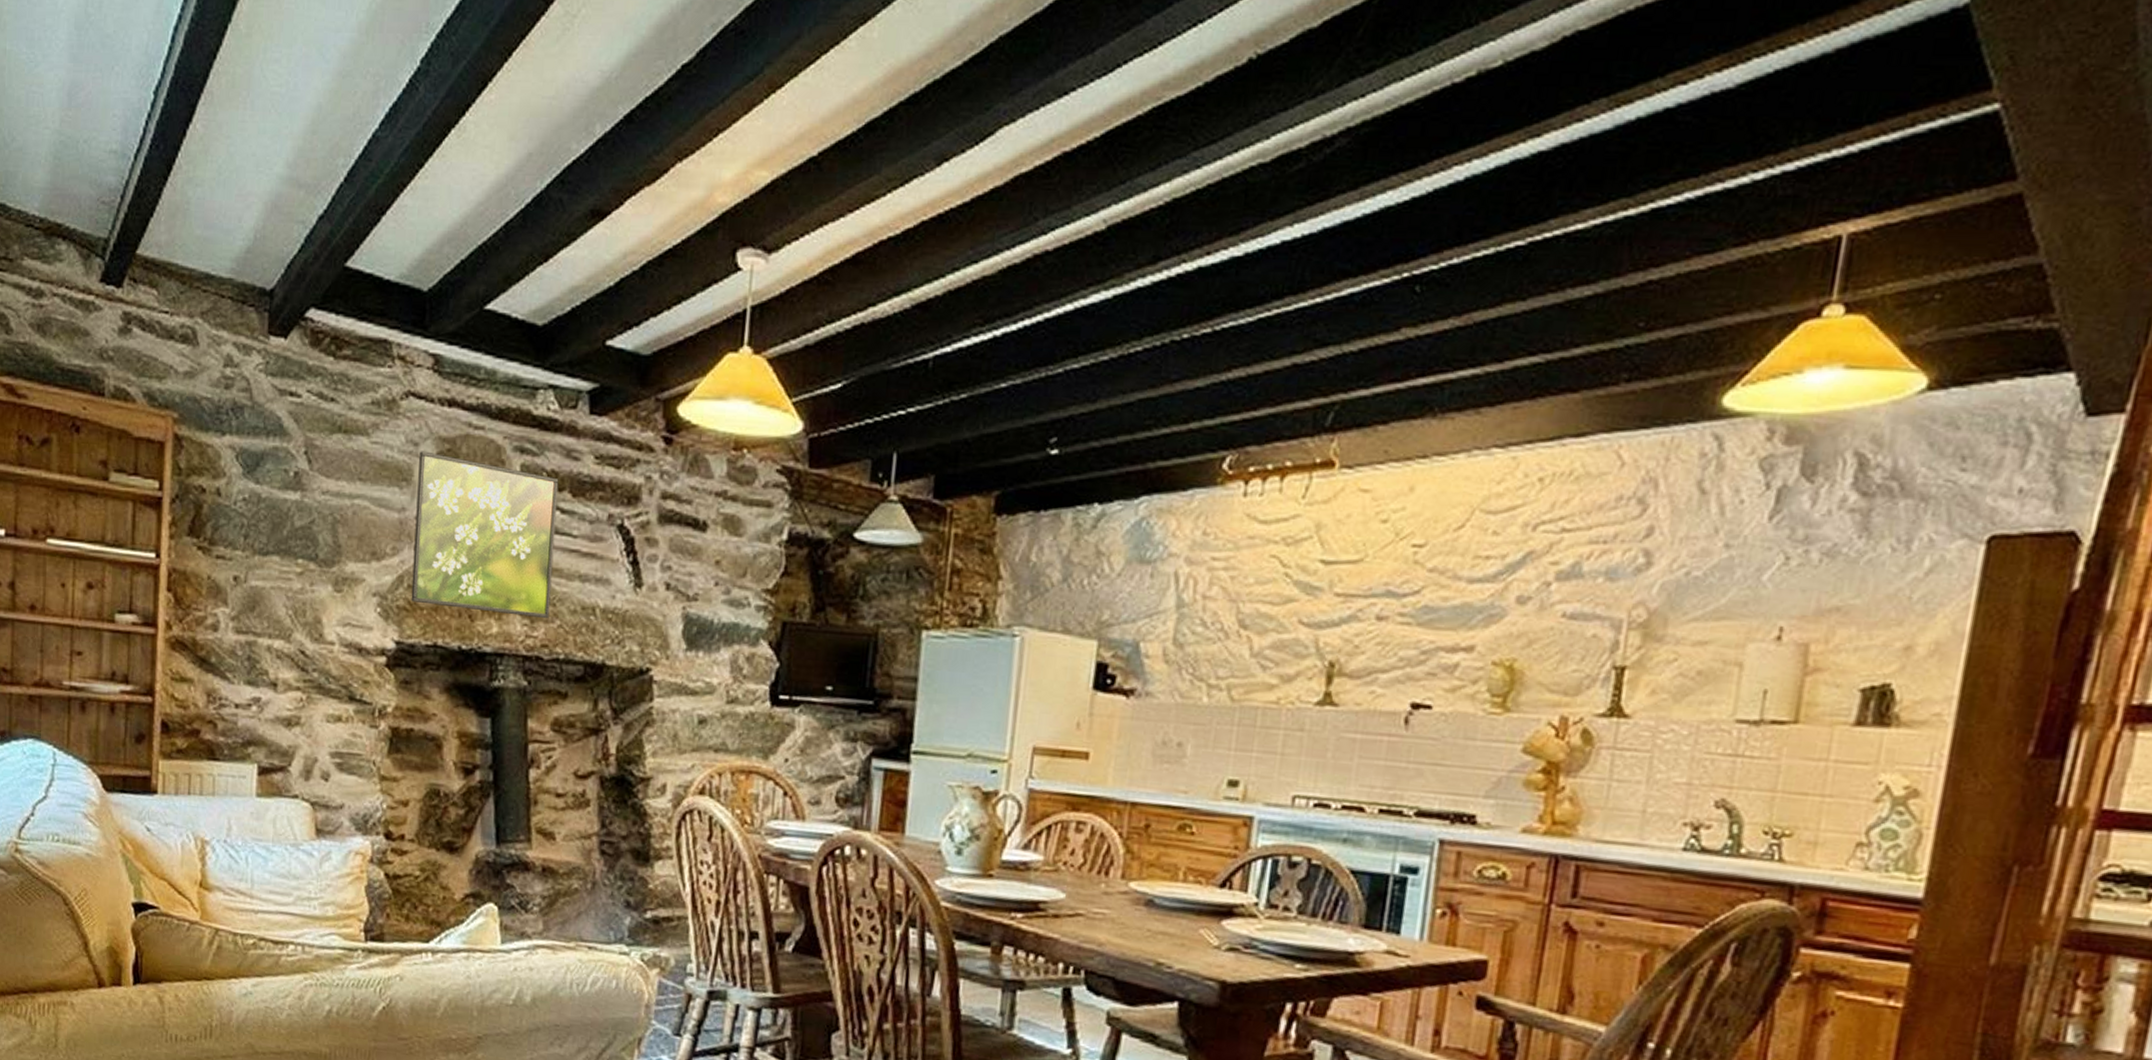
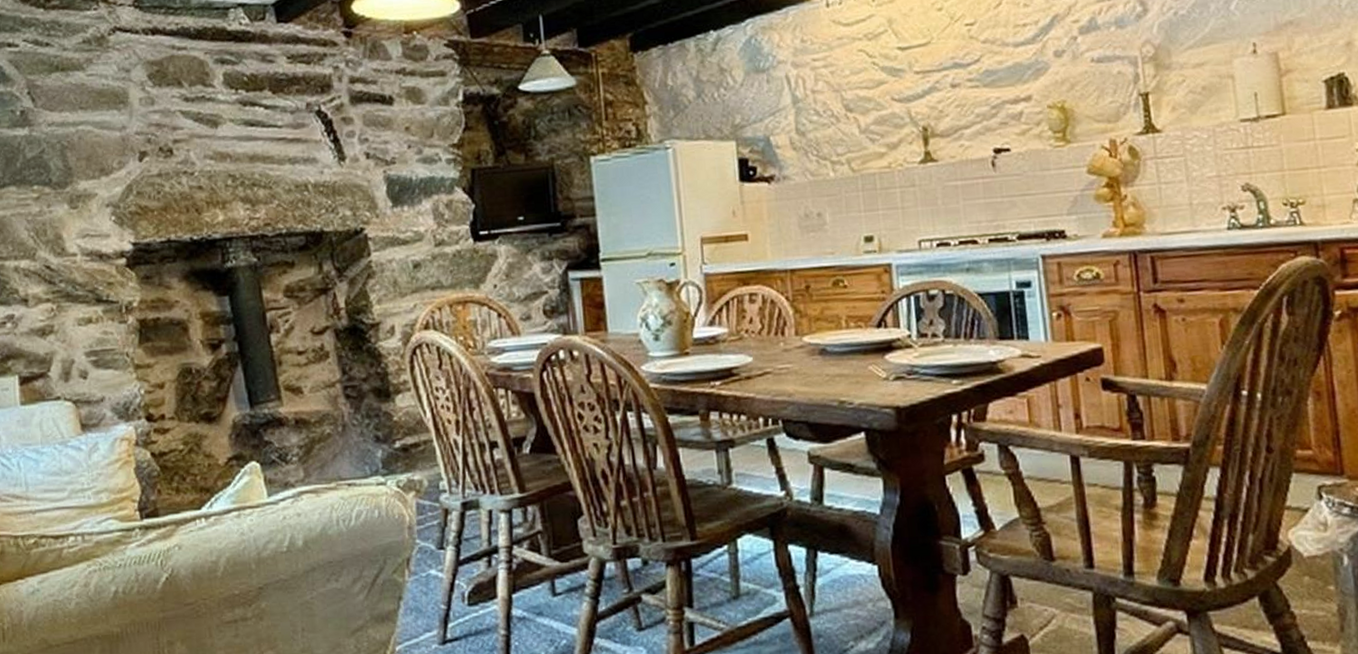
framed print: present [411,451,559,619] -> none [132,75,268,206]

